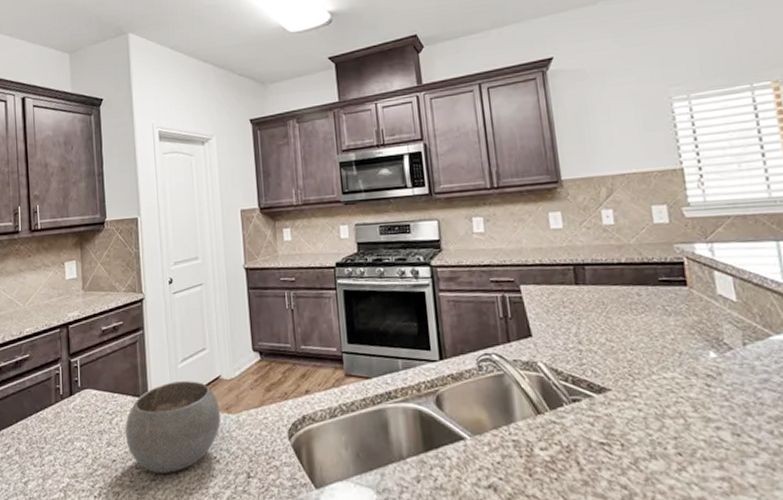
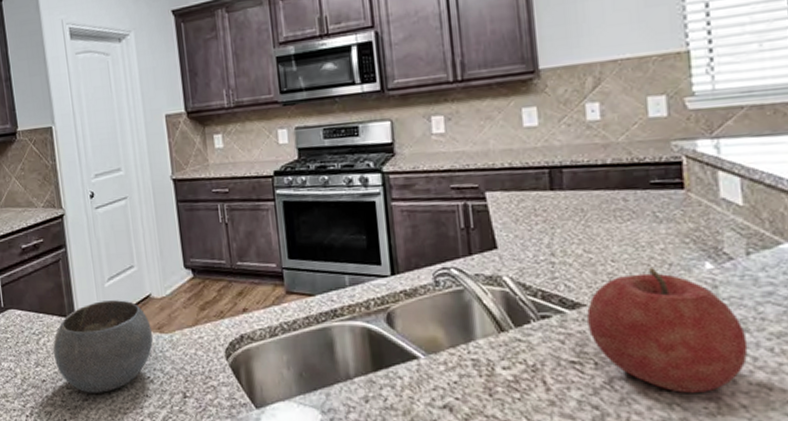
fruit: none [611,354,752,474] -> present [586,266,748,394]

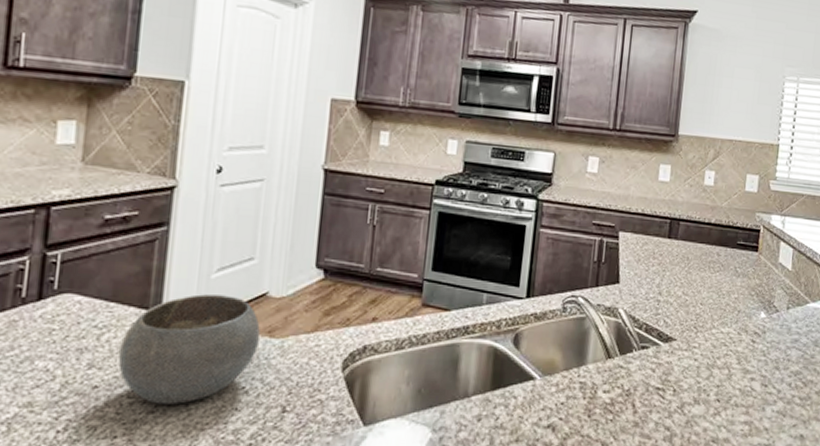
fruit: present [586,266,748,394] -> none [674,311,777,419]

